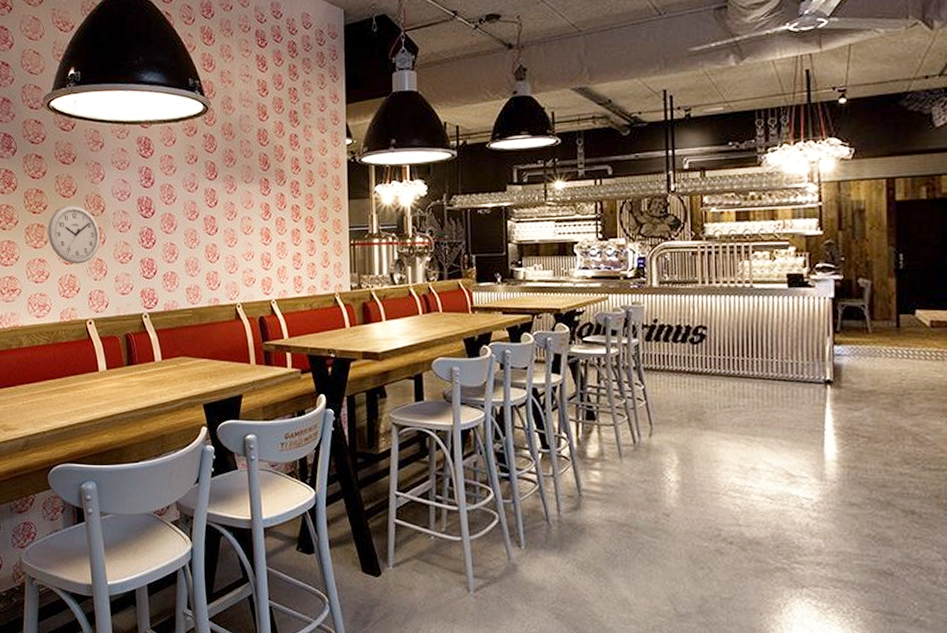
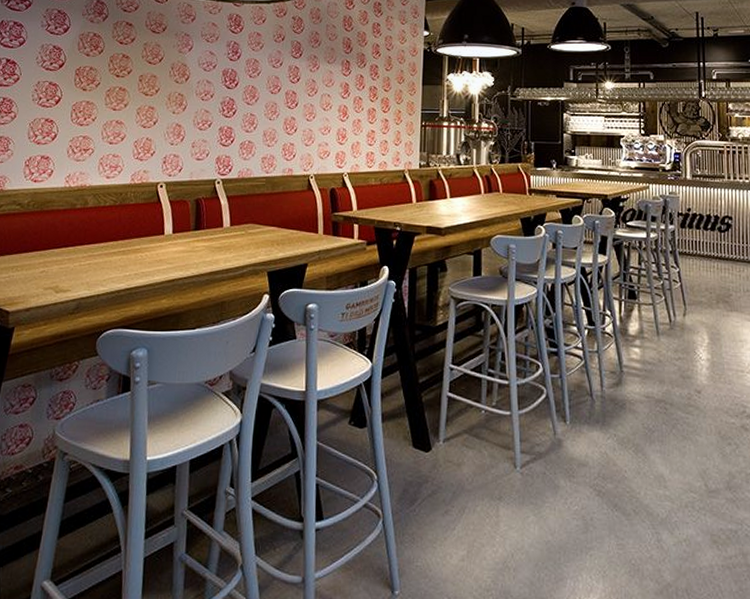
wall clock: present [48,205,101,264] -> none [128,72,182,128]

